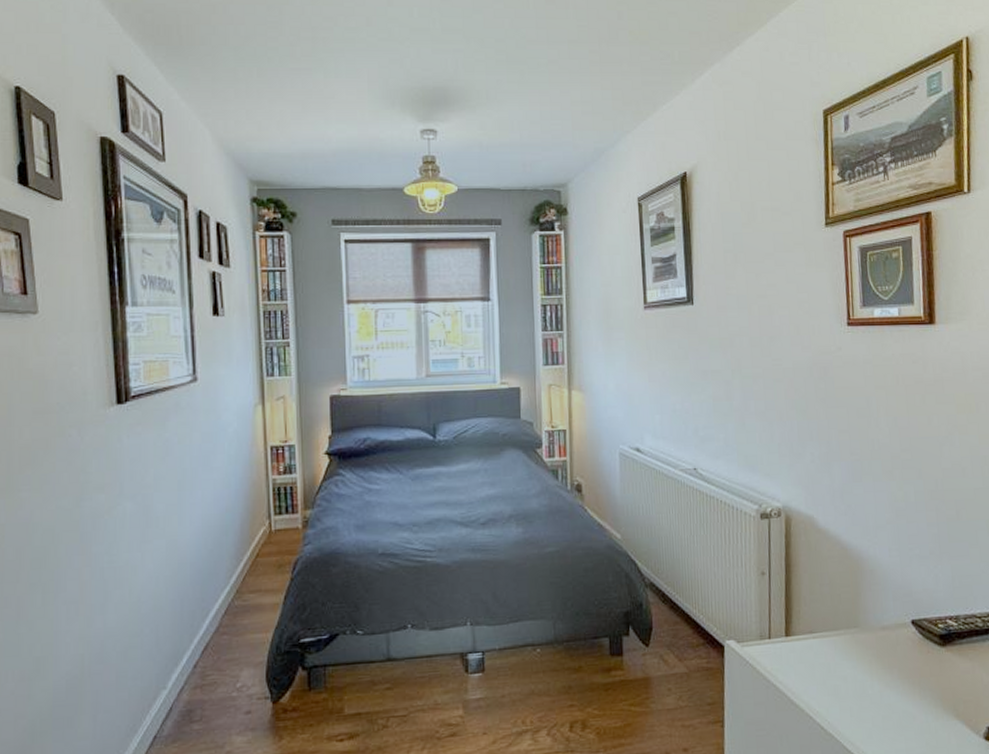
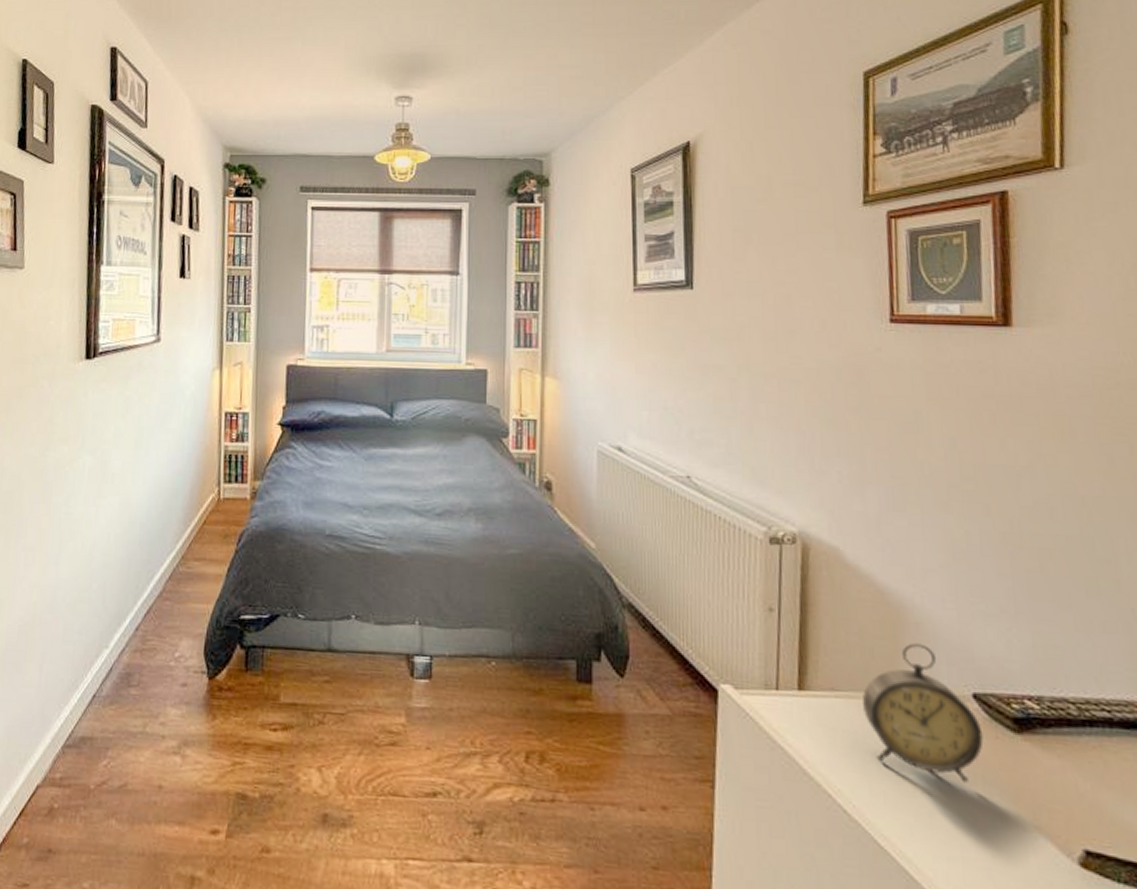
alarm clock: none [833,586,919,691] -> present [863,643,984,783]

